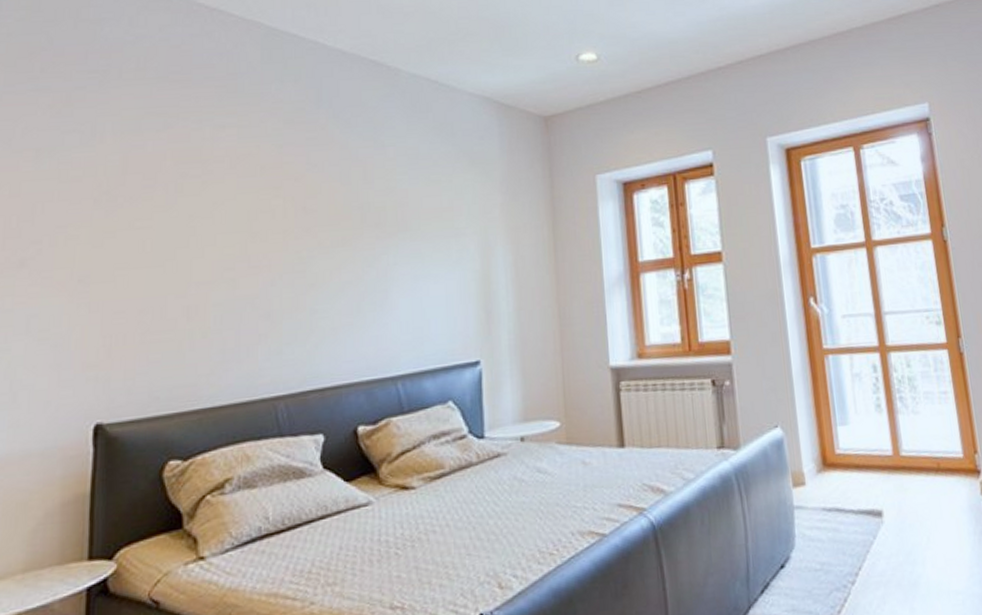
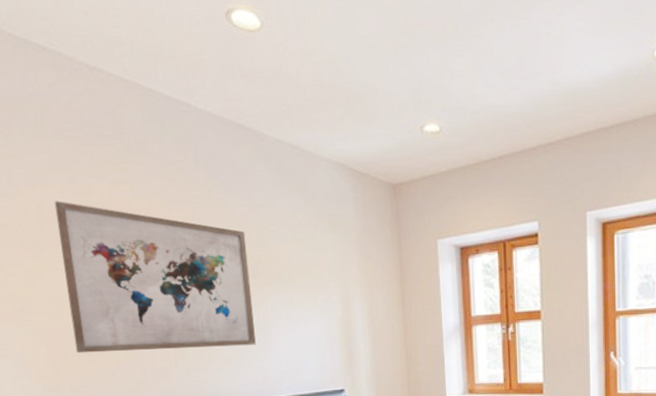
wall art: none [139,149,371,331] -> present [54,201,256,353]

